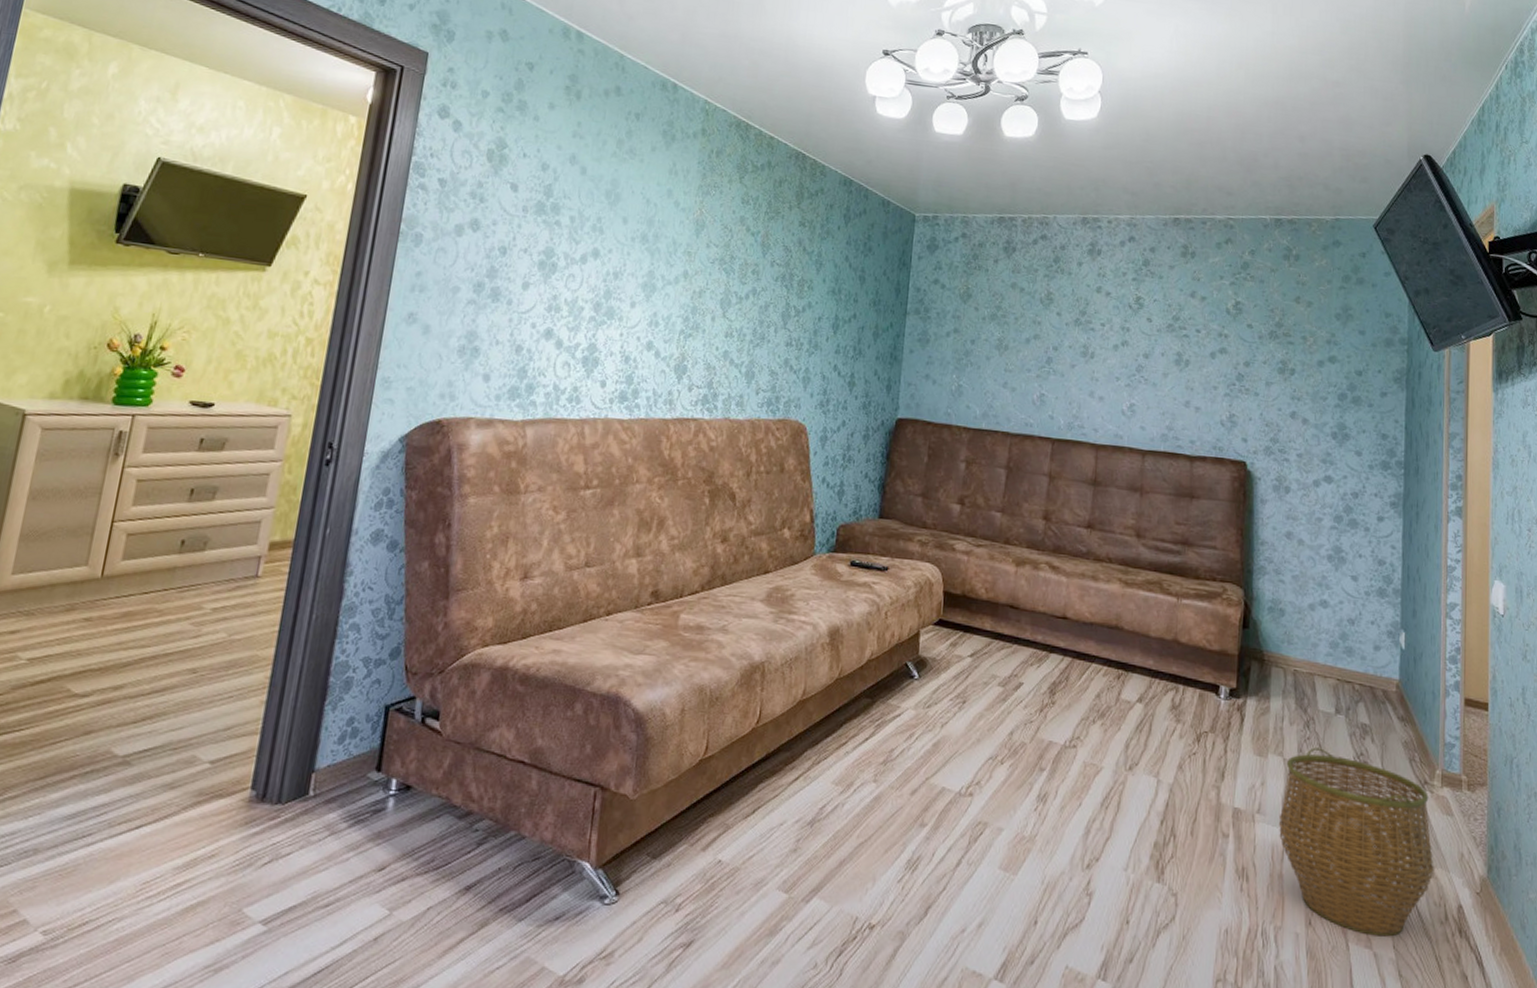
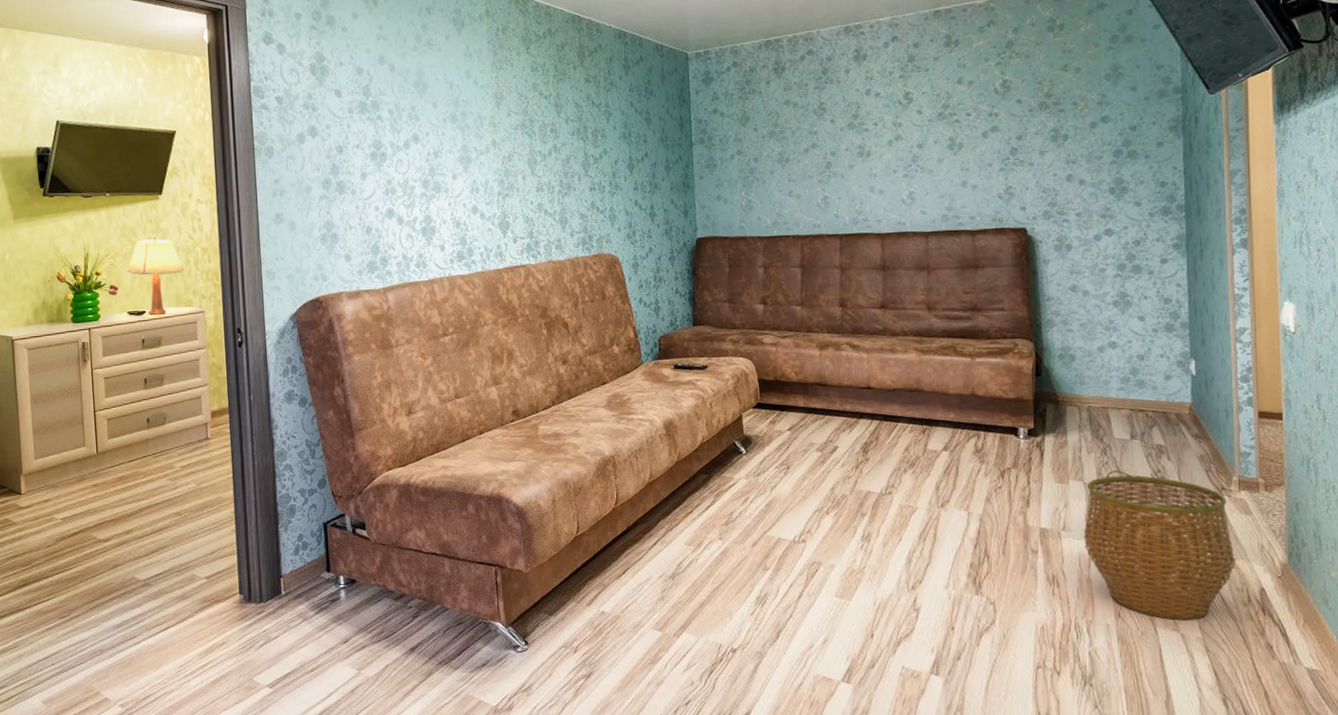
table lamp: none [202,315,277,412] -> present [127,237,183,316]

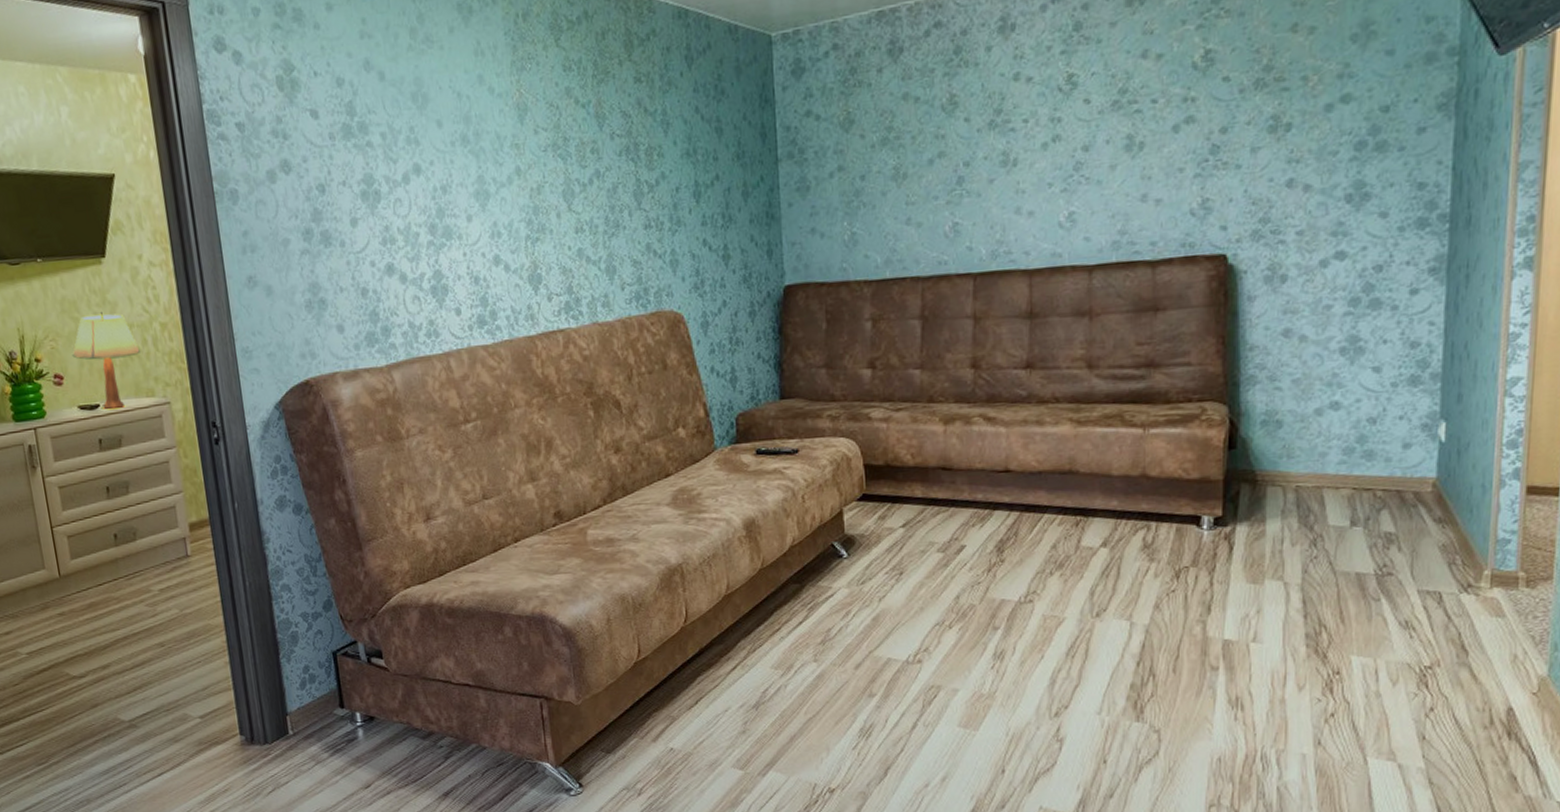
basket: present [1083,470,1236,621] -> none [1279,565,1478,748]

